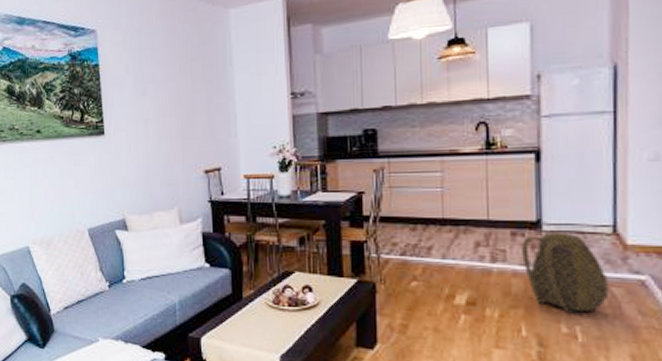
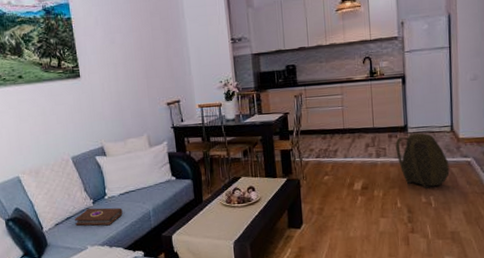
book: none [85,293,143,316] -> present [74,207,123,226]

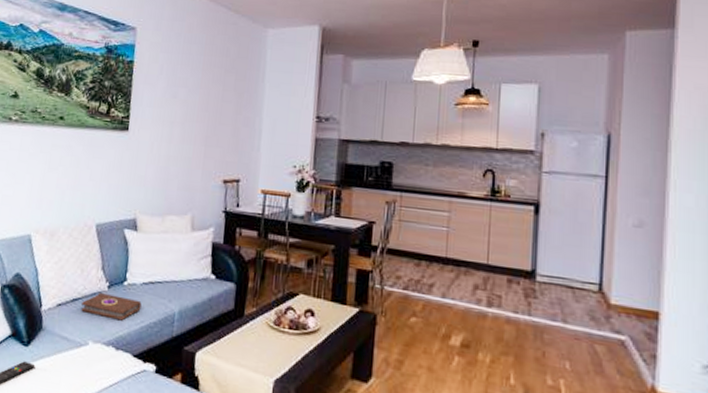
backpack: present [395,132,450,189] -> none [516,283,592,367]

